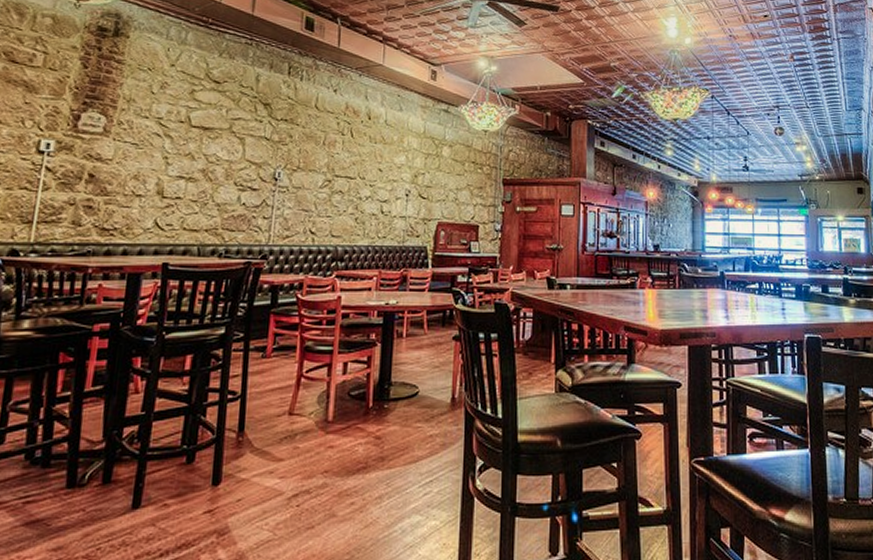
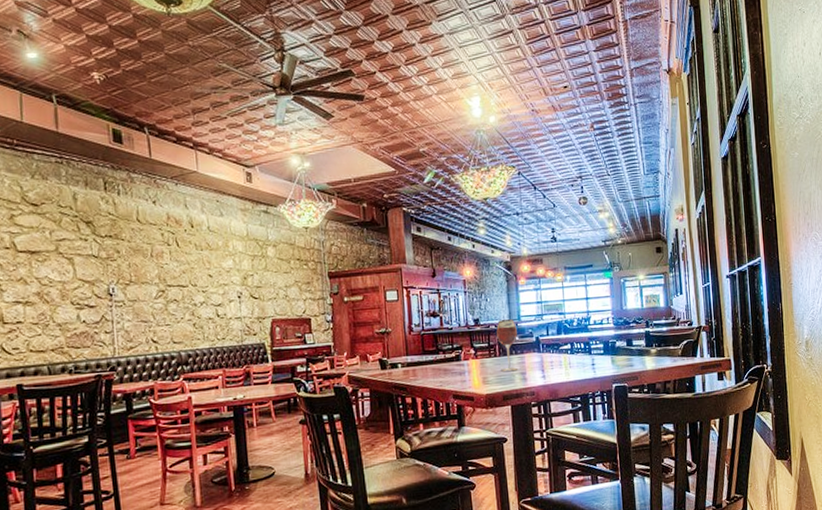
wineglass: none [678,249,700,307] -> present [496,319,519,372]

